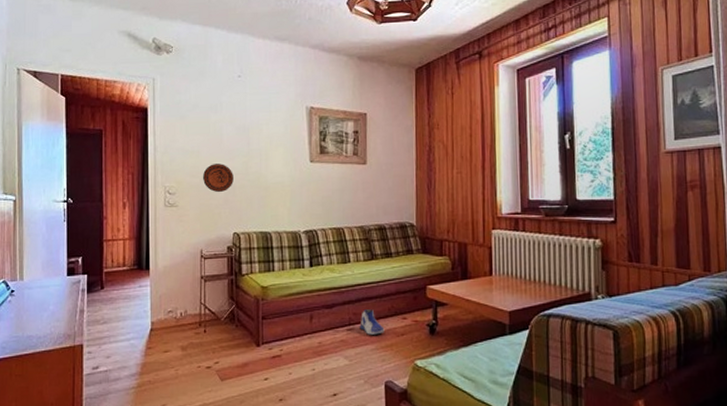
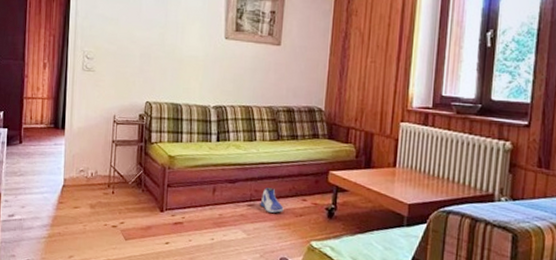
decorative plate: present [203,164,233,193] -> none [120,33,150,62]

